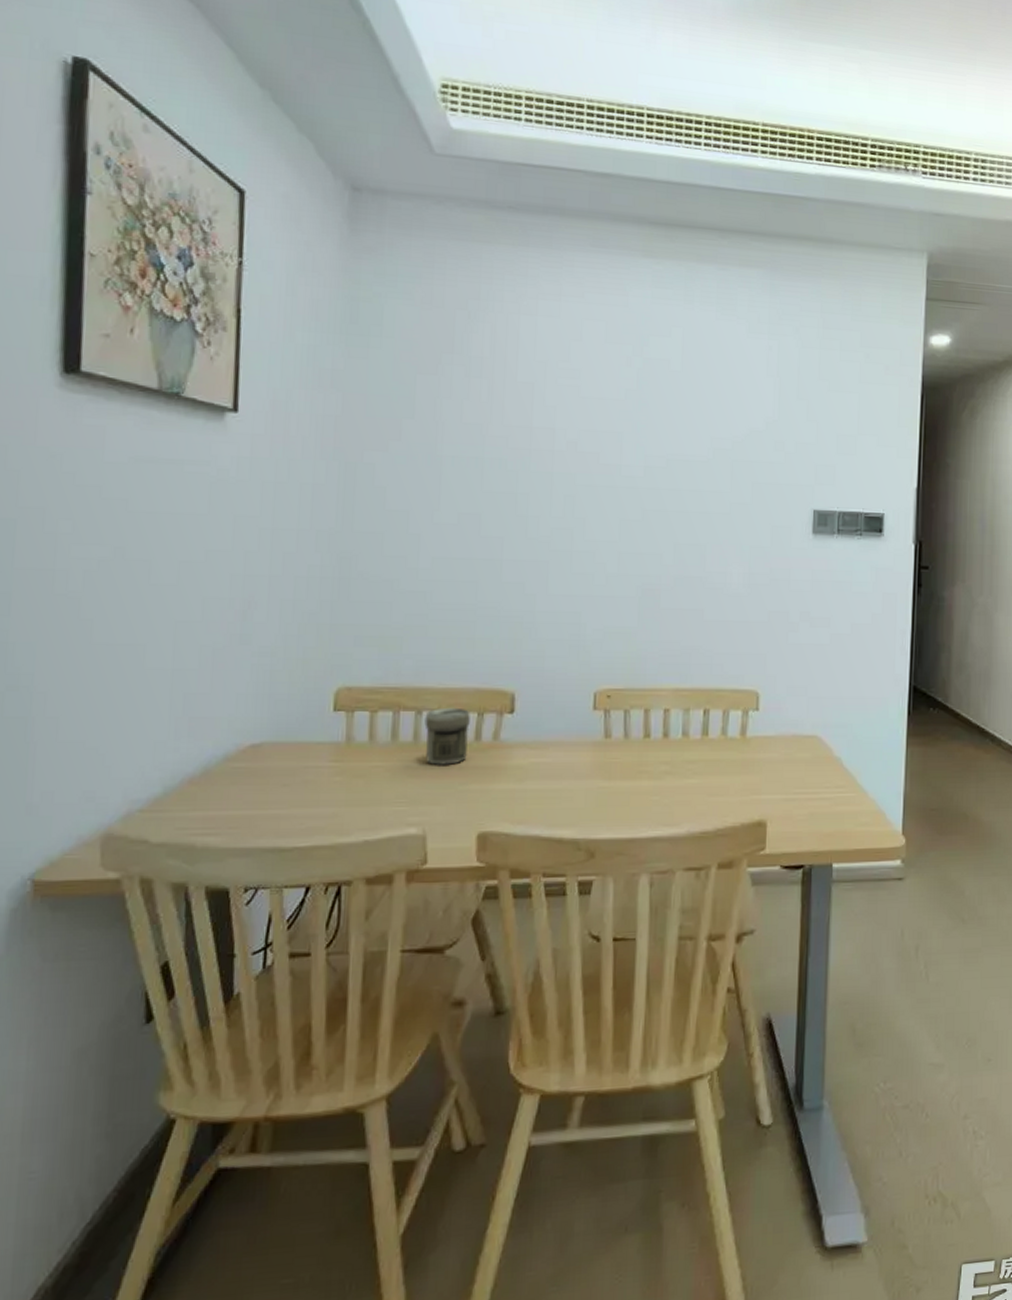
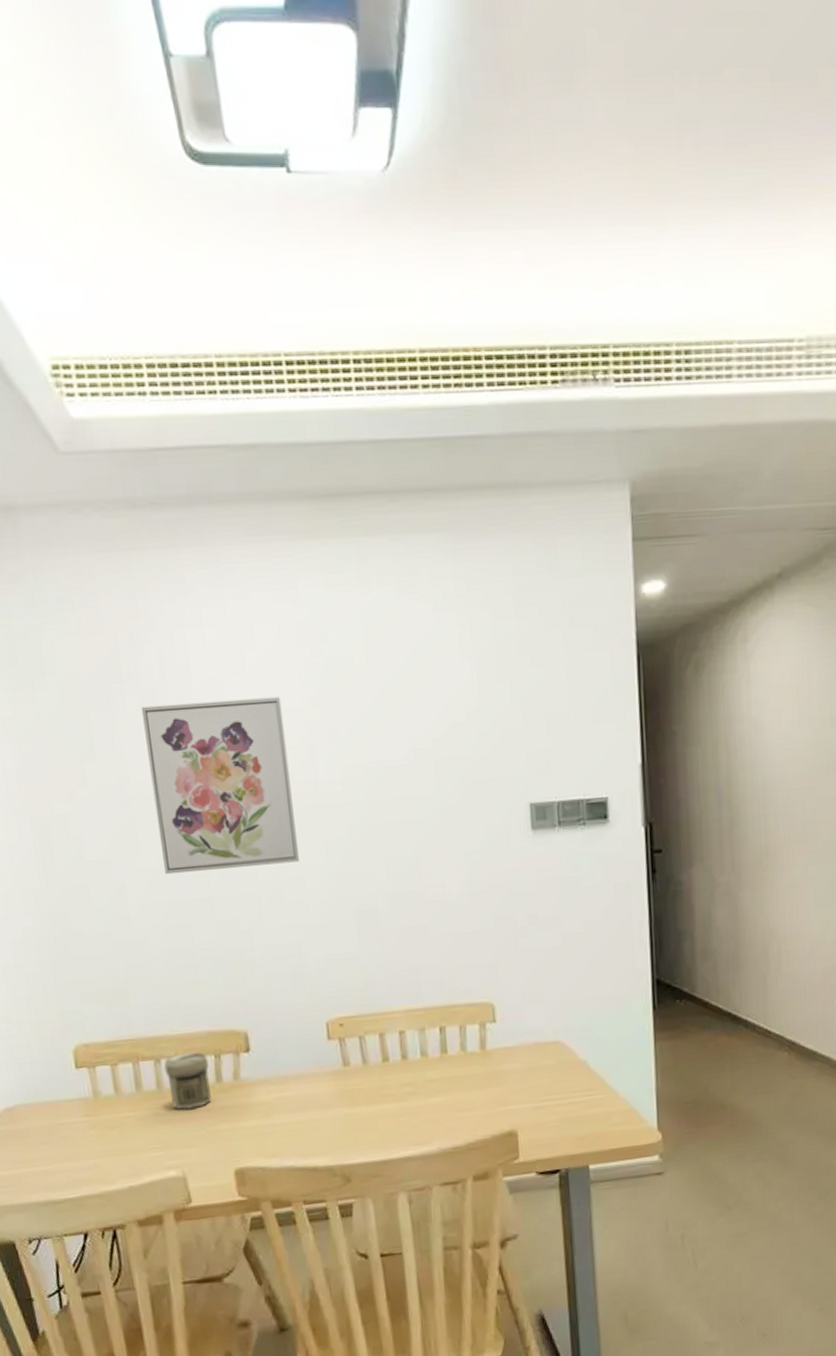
wall art: none [461,376,599,536] -> present [140,696,300,875]

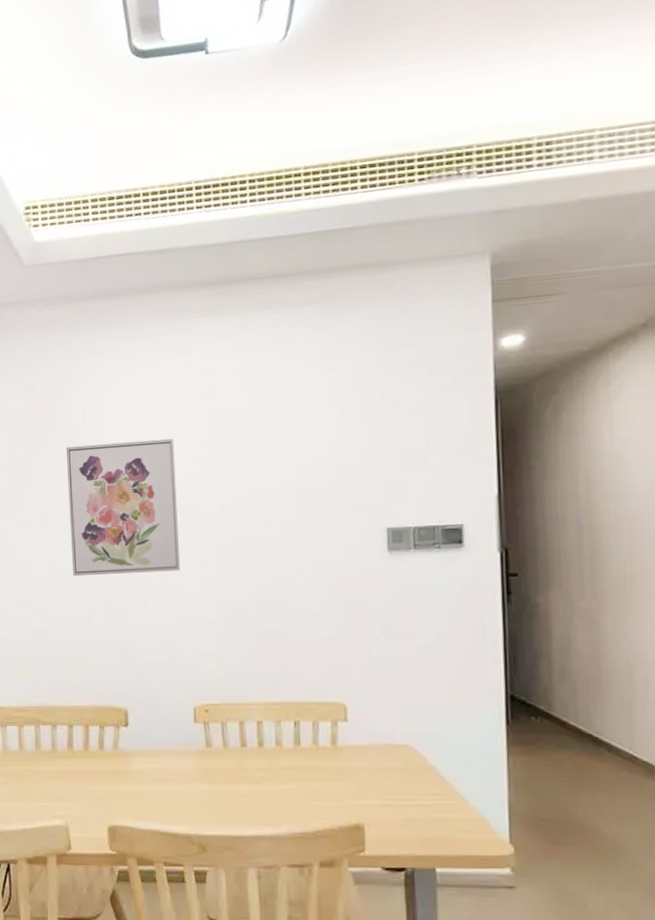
jar: present [164,1052,211,1110] -> none [59,722,95,769]

